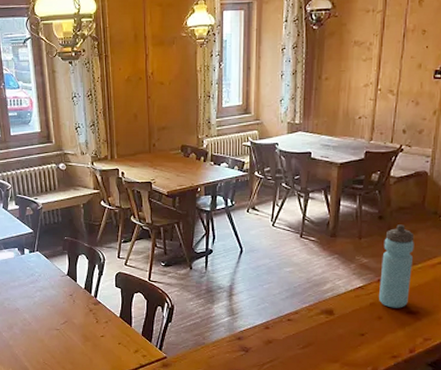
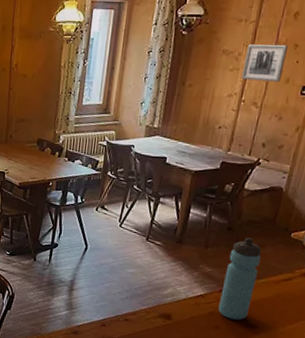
wall art: none [375,31,417,69] -> present [241,44,289,82]

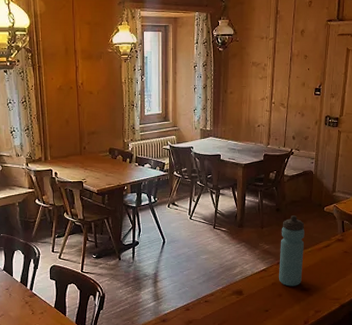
wall art: present [241,44,289,82] -> none [269,56,301,86]

